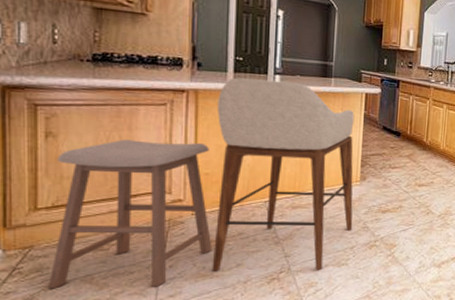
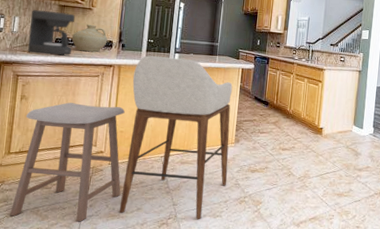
coffee maker: none [46,13,120,78] -> present [27,10,75,56]
ceramic jug: none [118,35,175,73] -> present [71,25,108,52]

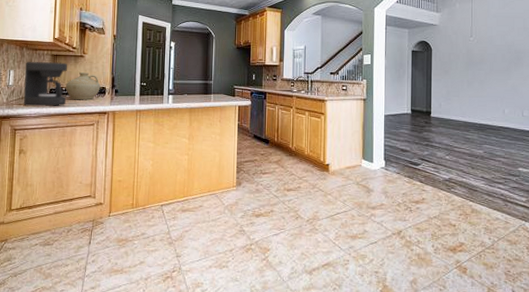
bar stool: present [10,102,125,222] -> none [14,154,123,279]
bar stool: present [119,55,233,220] -> none [122,100,231,272]

